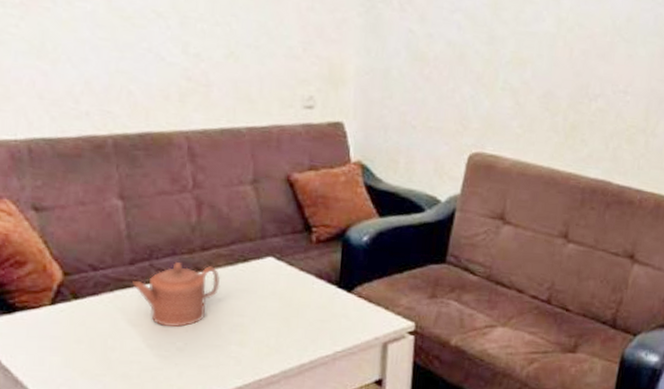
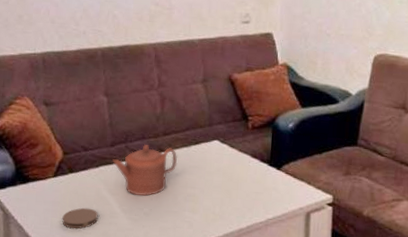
coaster: none [65,343,115,370] -> present [62,207,98,229]

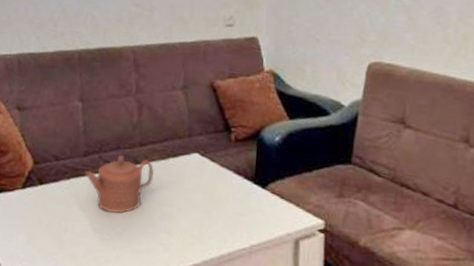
coaster: present [62,207,98,229] -> none [28,224,67,248]

